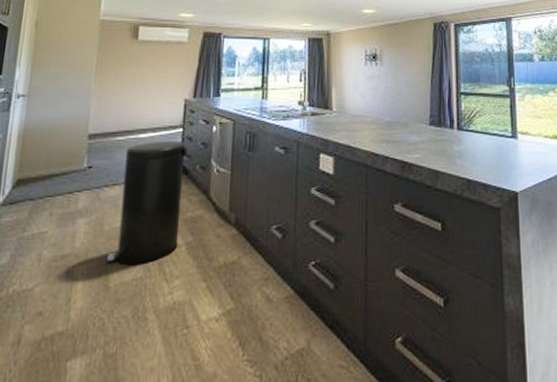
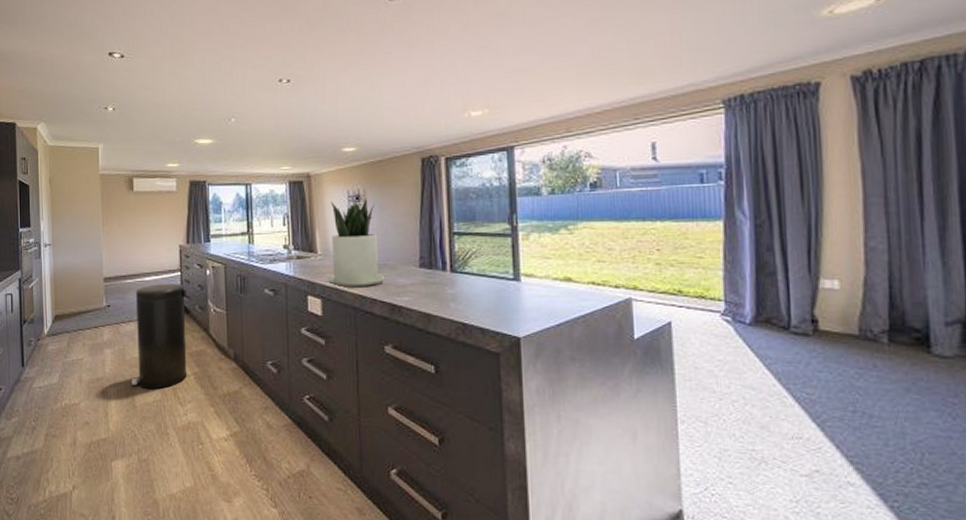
planter: none [342,57,397,144] -> present [328,198,385,286]

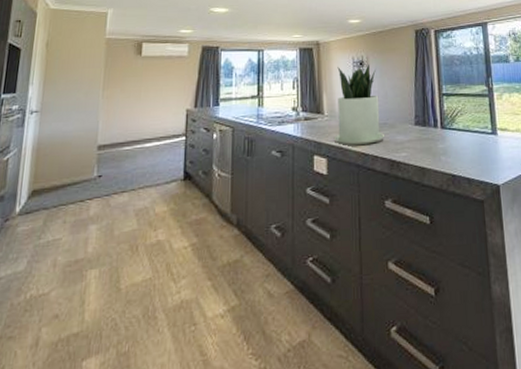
pedal bin: present [130,283,187,390] -> none [116,148,191,268]

